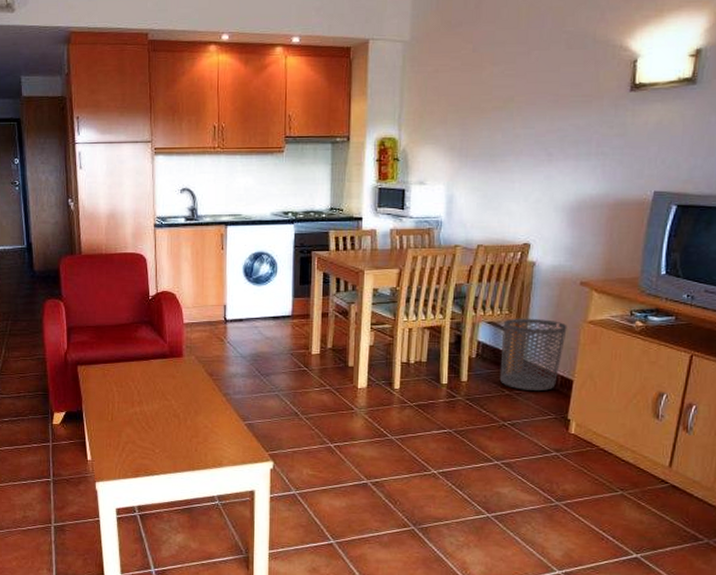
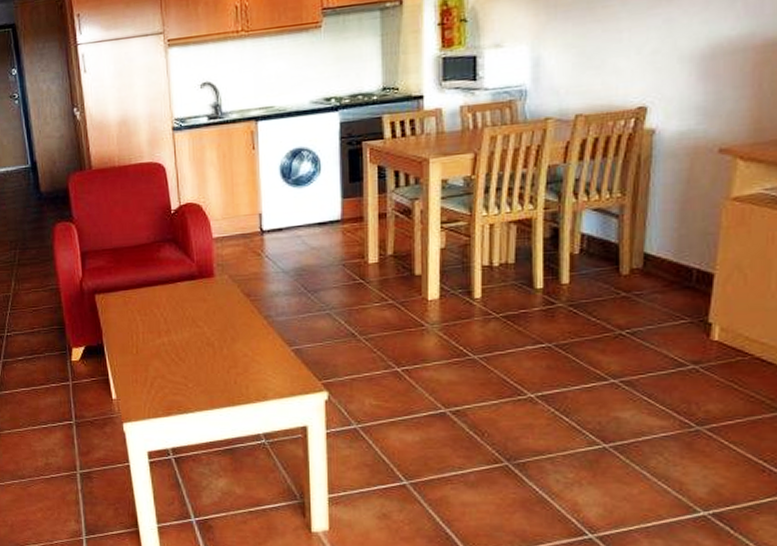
waste bin: present [499,318,567,391] -> none [612,199,703,290]

